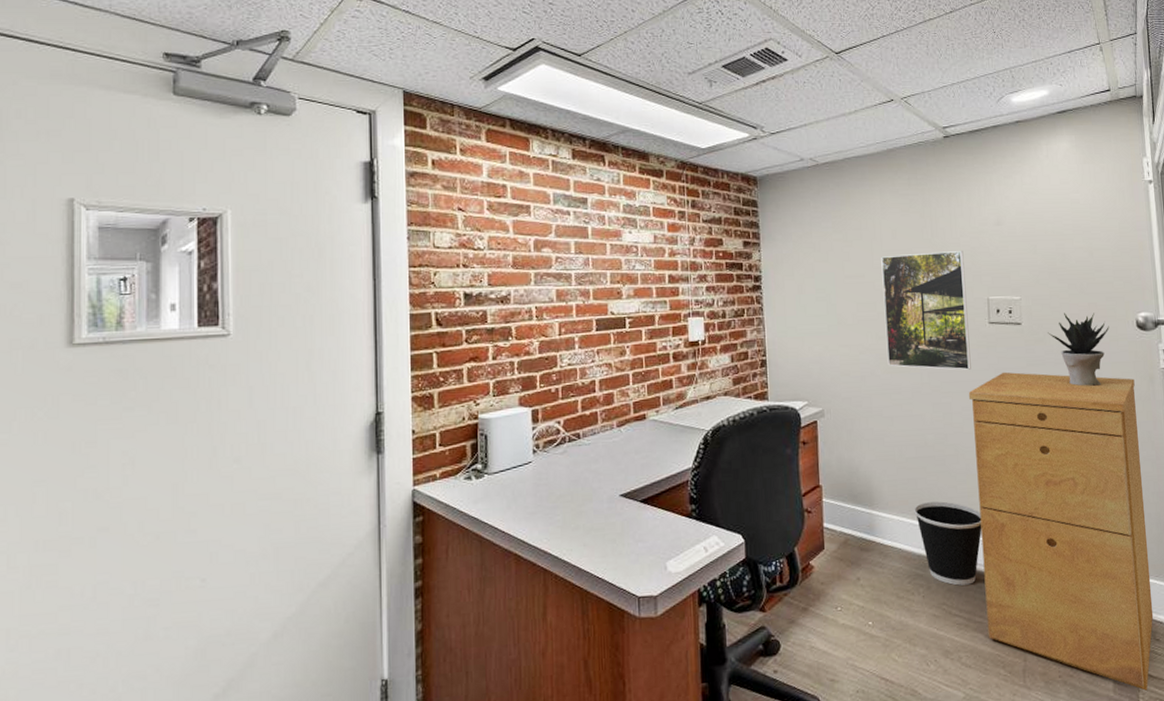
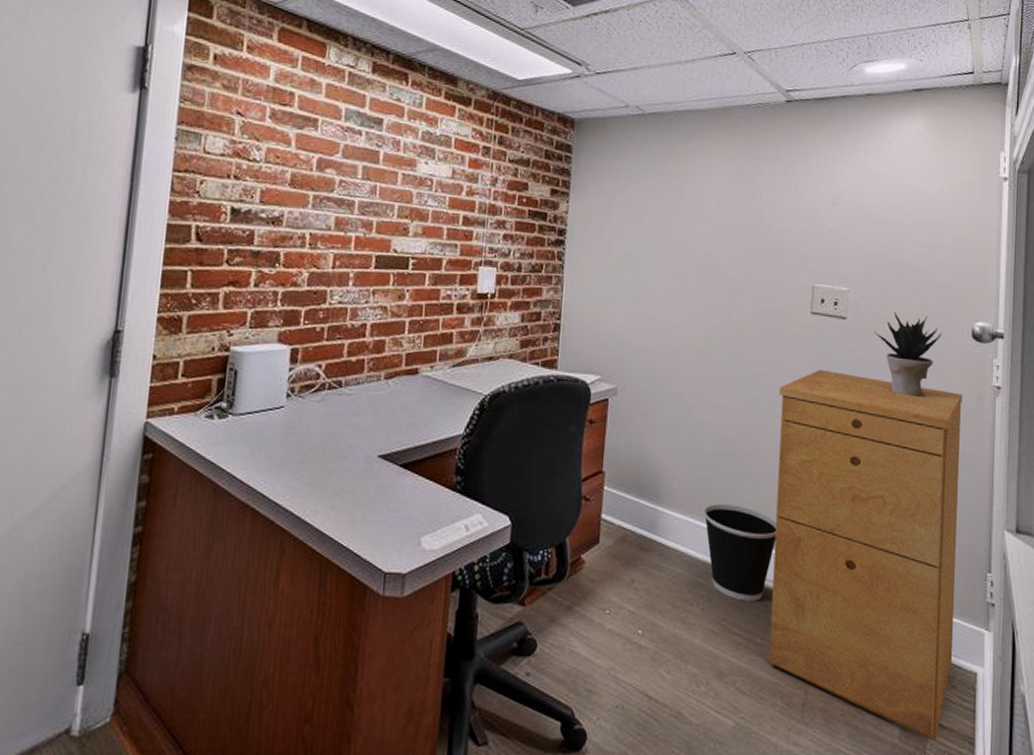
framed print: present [881,250,971,370] -> none [694,225,792,362]

